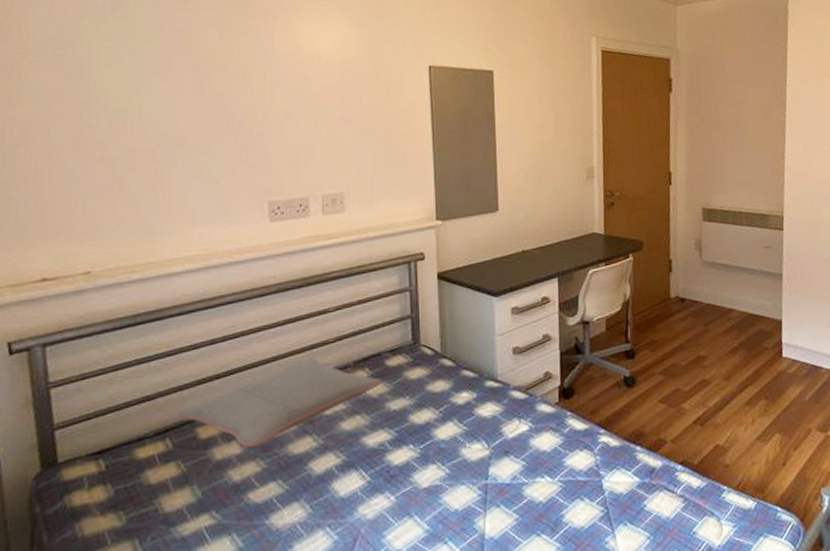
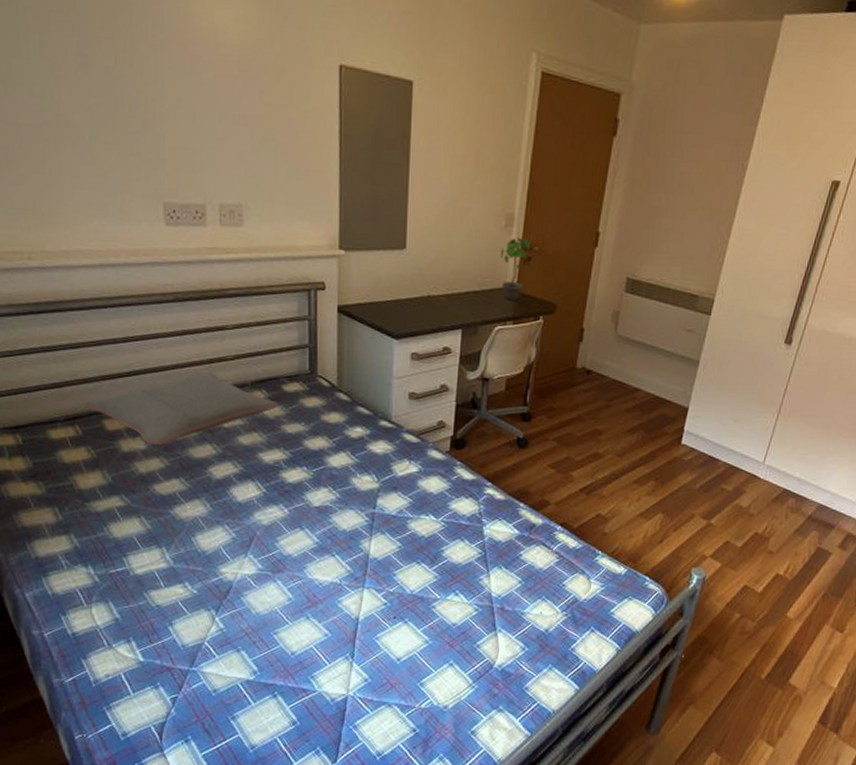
potted plant: none [585,187,613,245] -> present [500,238,531,301]

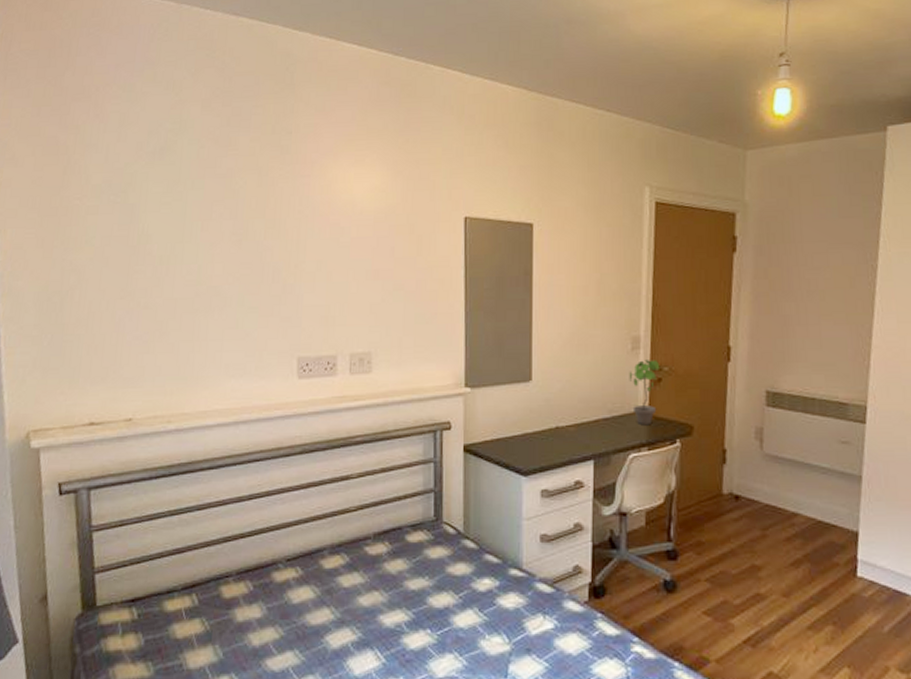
pillow: present [83,373,279,446] -> none [203,527,402,613]

